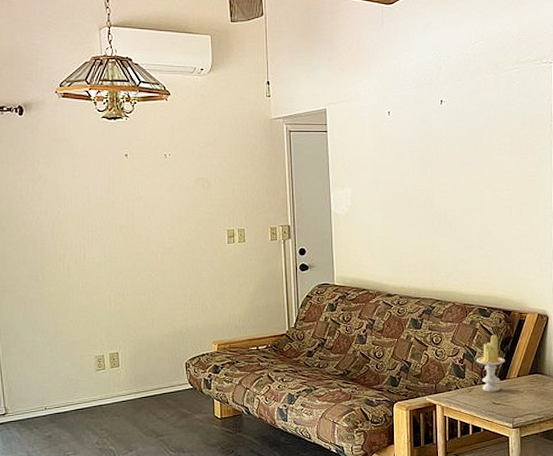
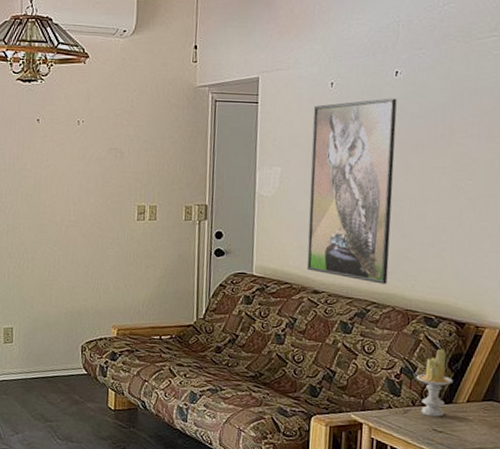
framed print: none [375,123,447,284] -> present [306,98,397,284]

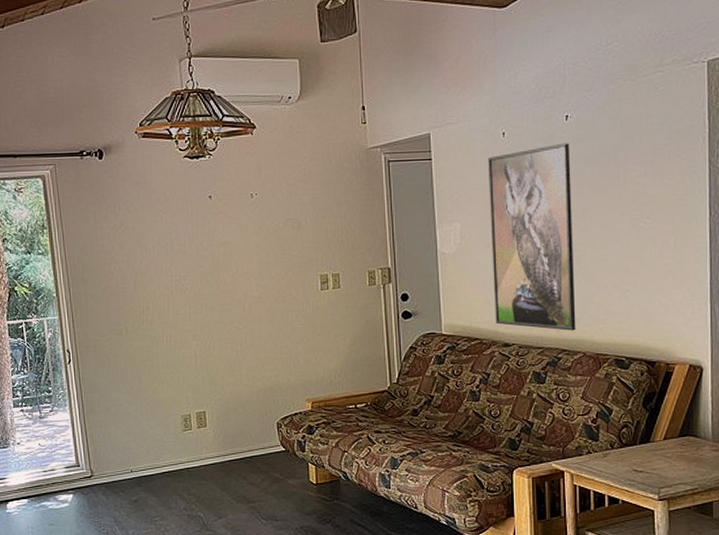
candle: present [416,348,453,417] -> none [612,389,648,457]

